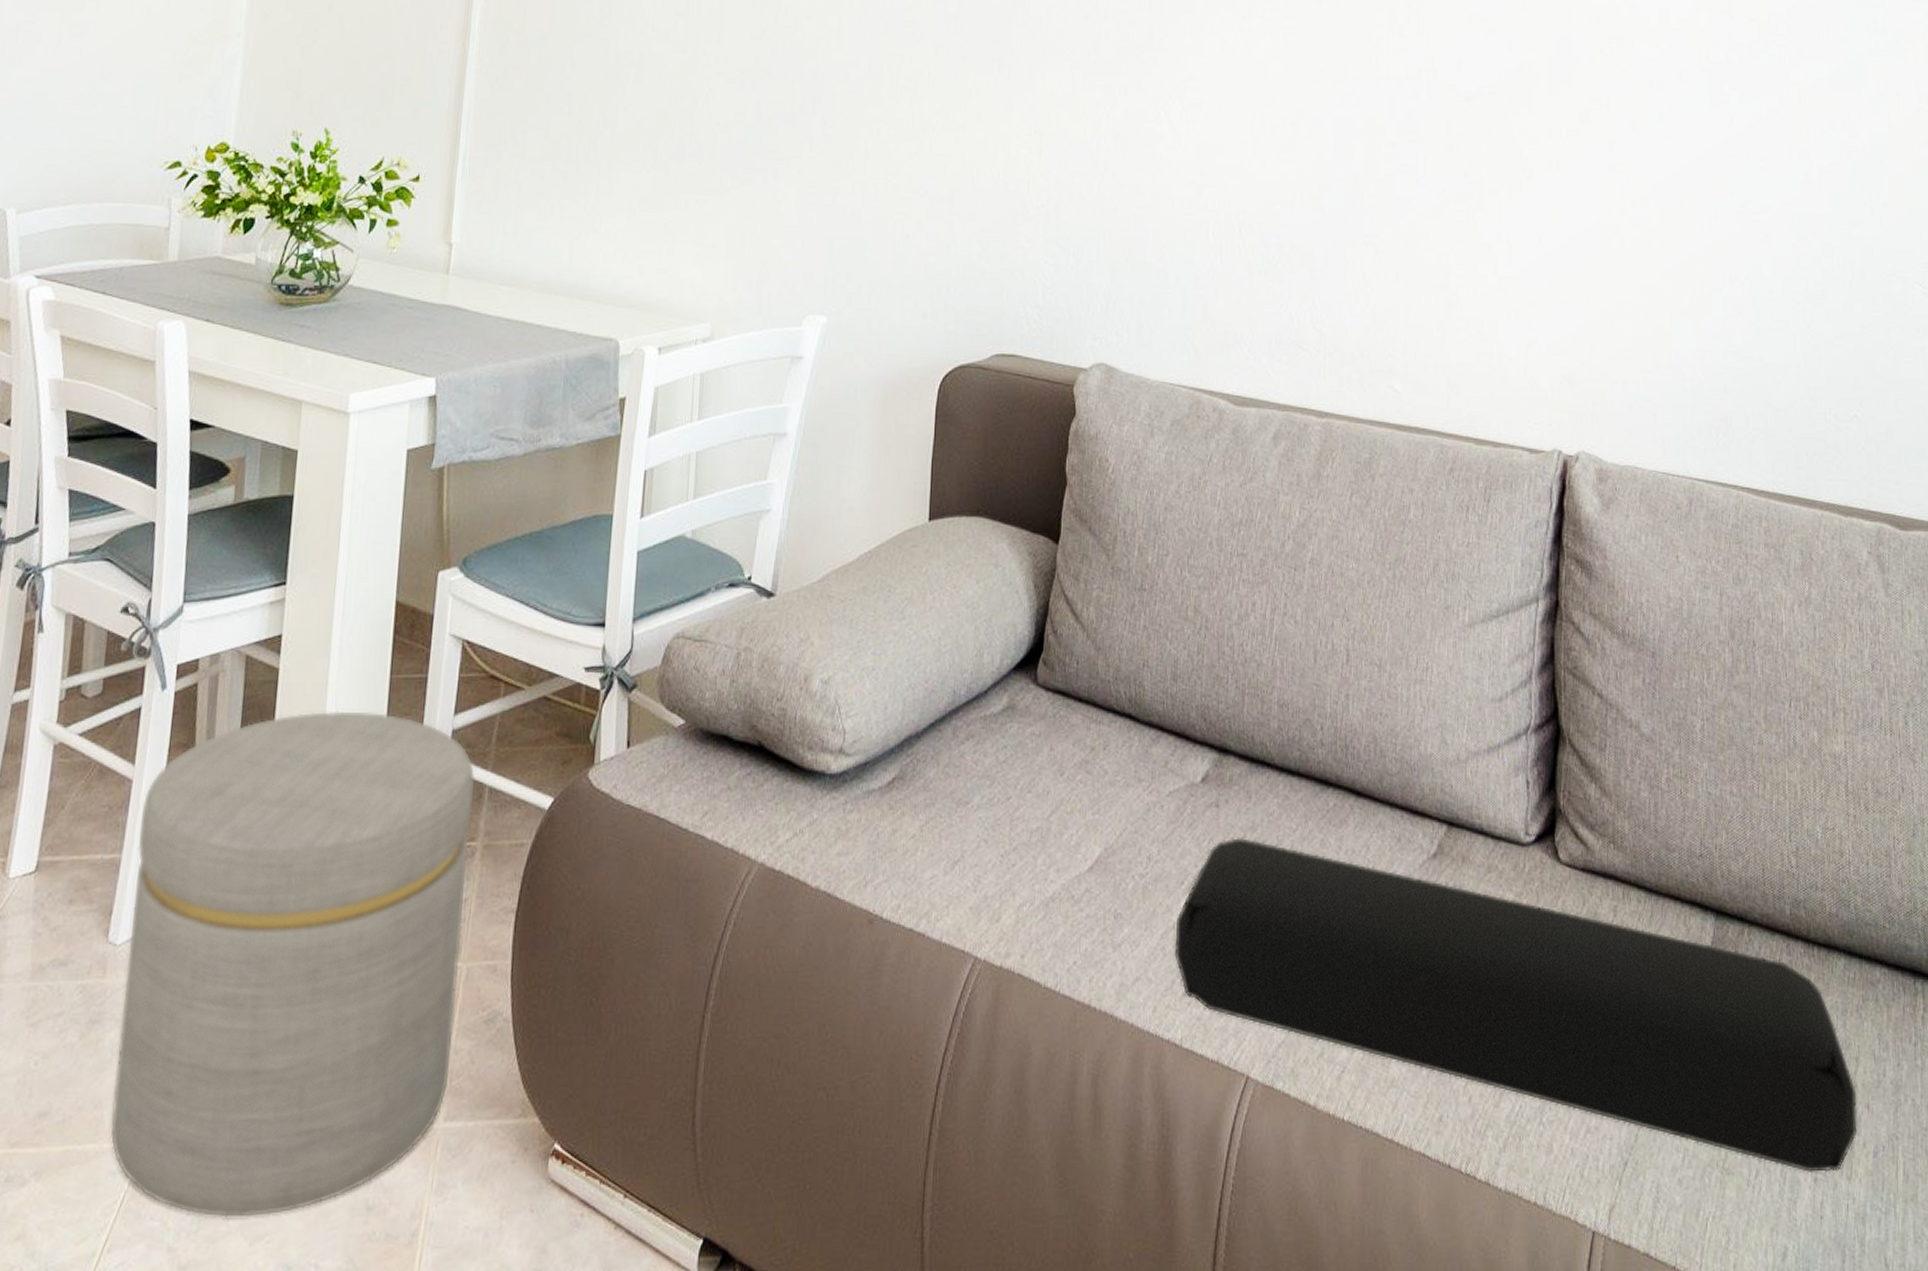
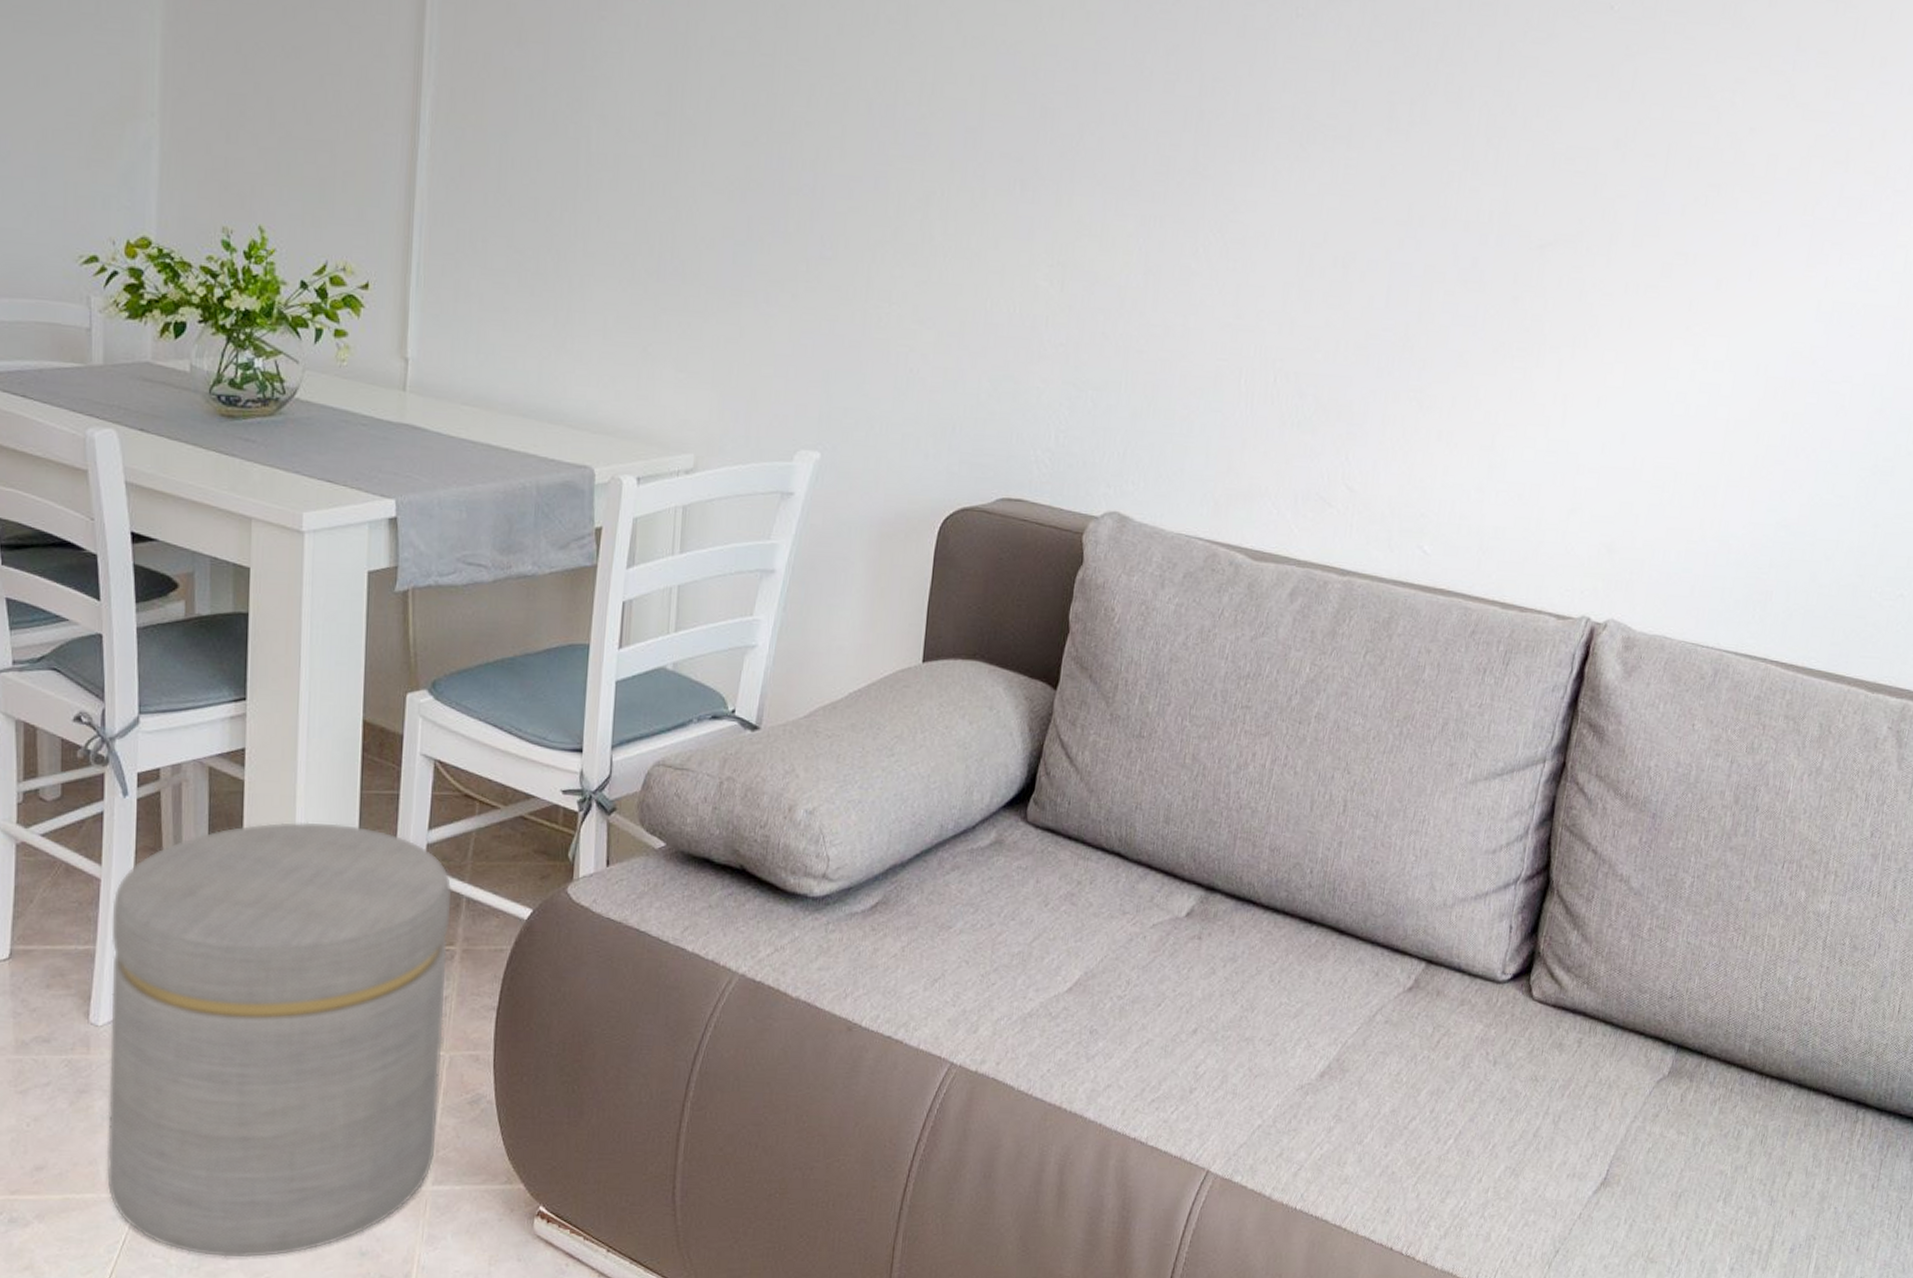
cushion: present [1174,836,1857,1172] -> none [1146,966,1784,1264]

